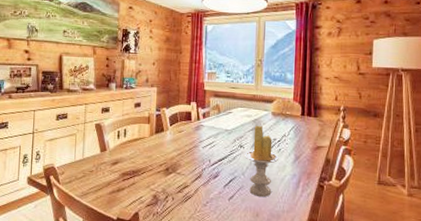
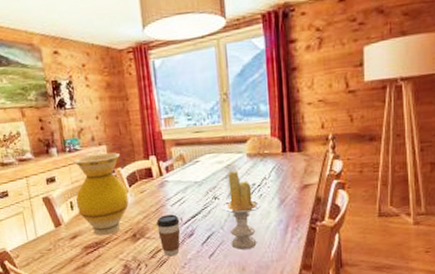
vase: none [123,93,168,166] -> present [73,152,129,236]
coffee cup: none [188,155,208,194] -> present [156,214,181,257]

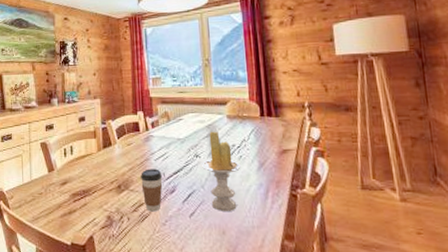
vase: present [73,152,129,236] -> none [70,106,116,184]

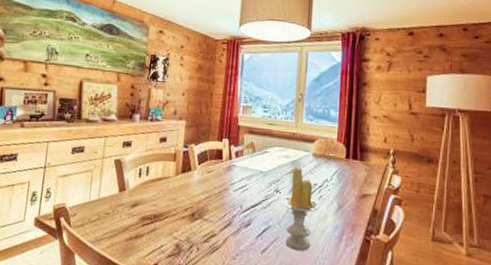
coffee cup: present [141,169,163,212] -> none [216,199,239,245]

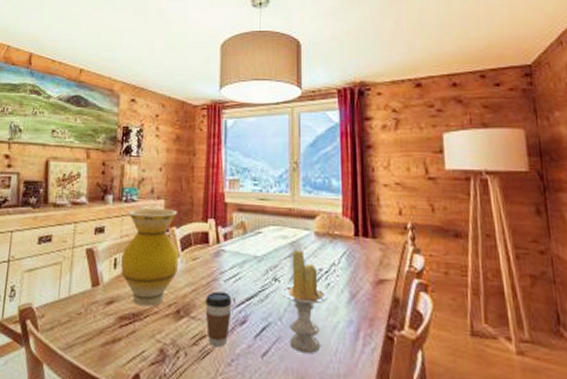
vase: none [145,127,196,210] -> present [121,208,178,307]
coffee cup: none [216,199,239,245] -> present [205,291,232,348]

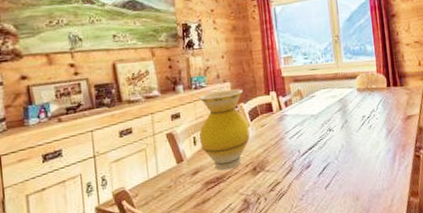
coffee cup: present [205,291,232,348] -> none [276,146,299,189]
candle: present [281,250,328,354] -> none [335,104,371,180]

